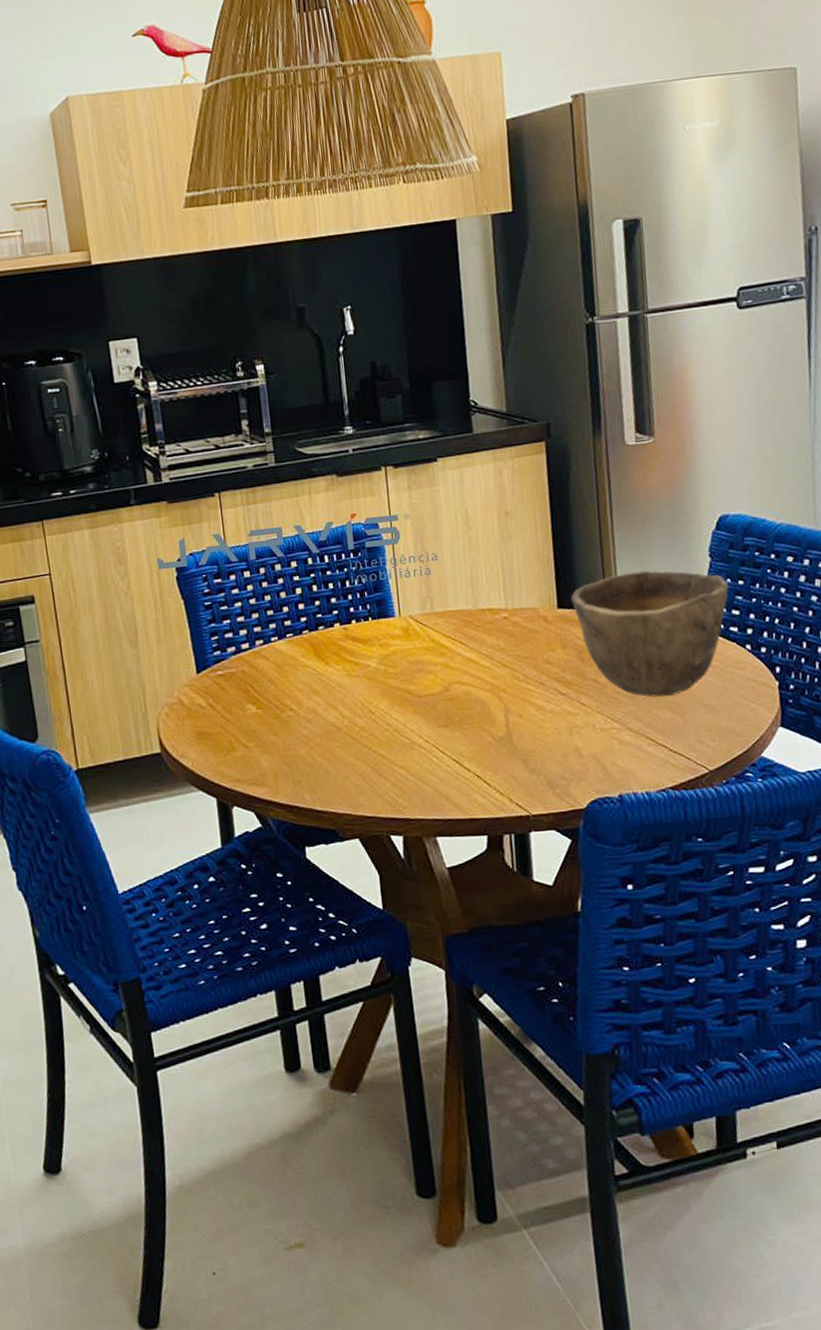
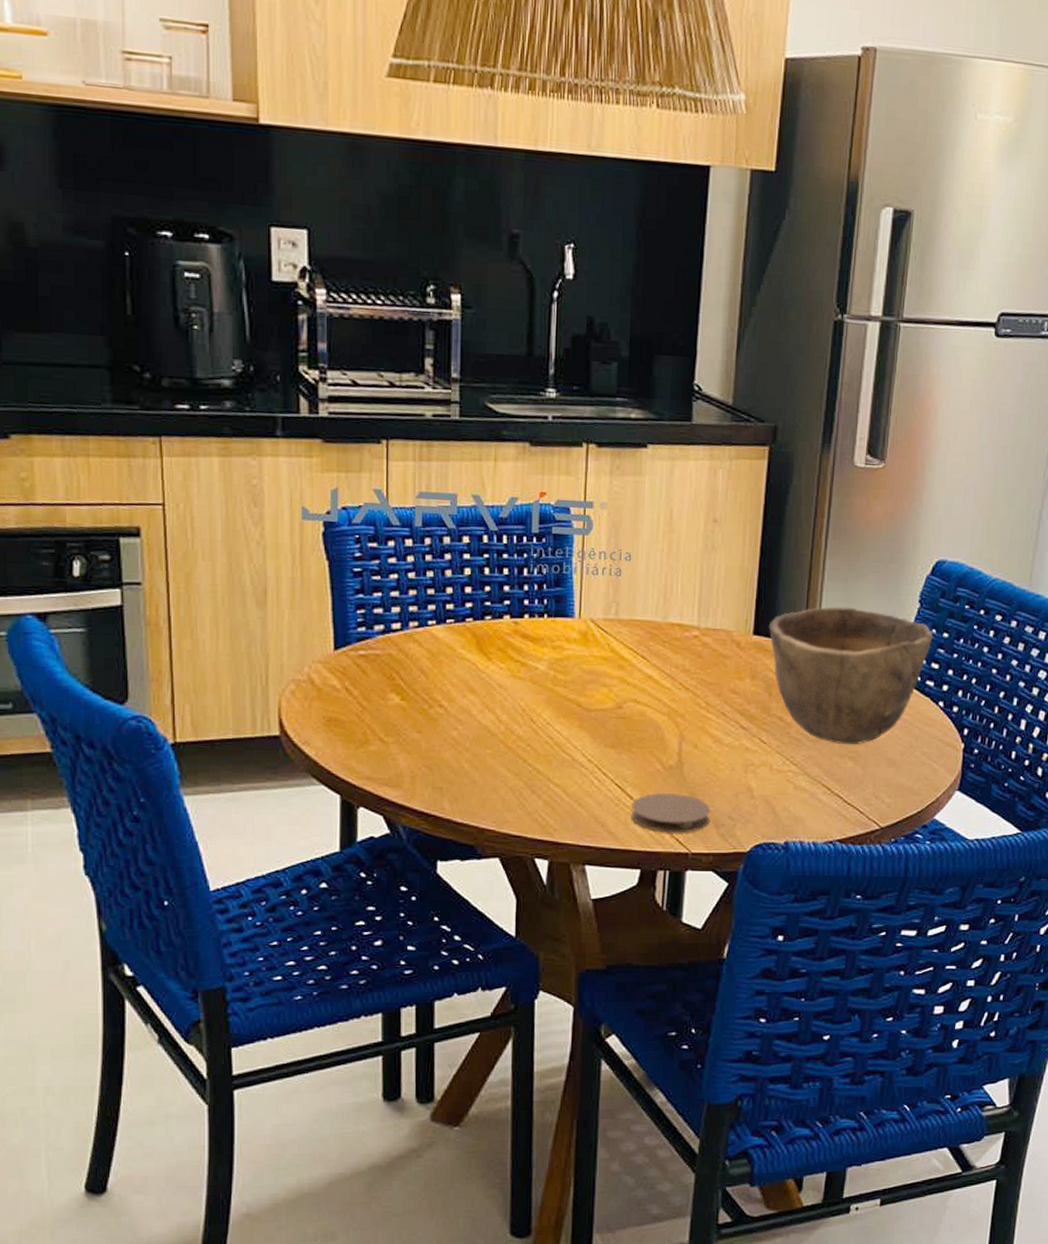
coaster: none [470,761,545,799] -> present [631,793,711,833]

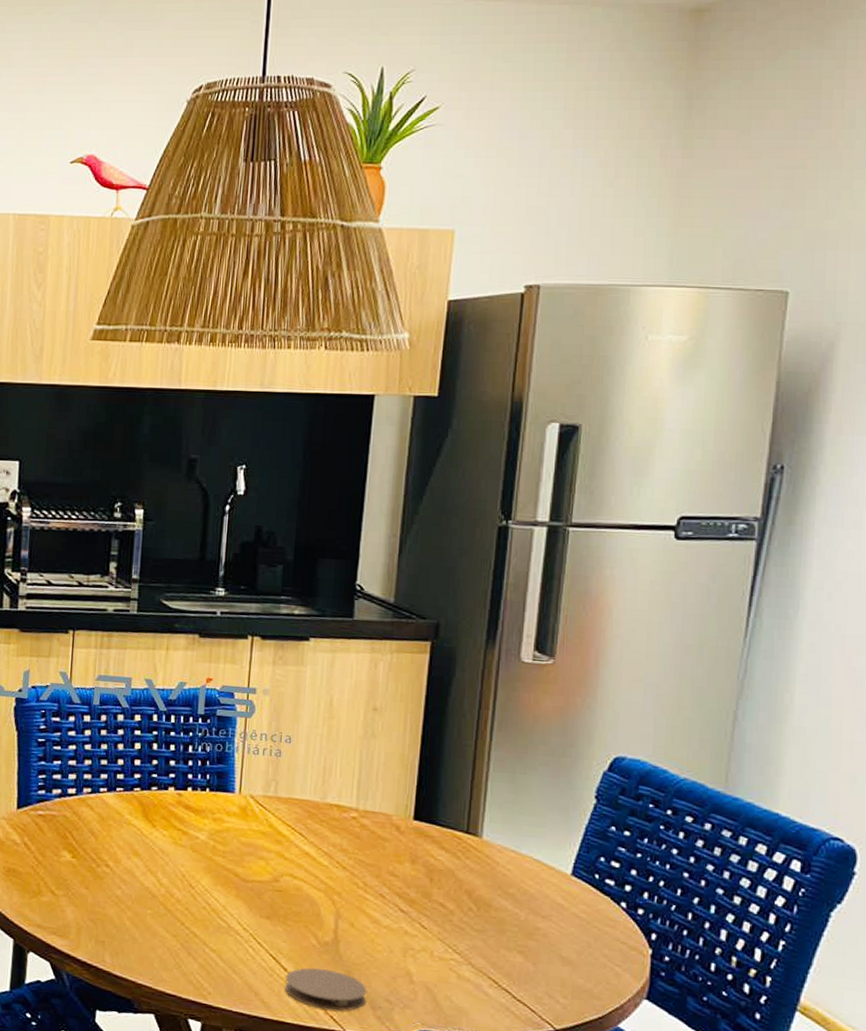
bowl: present [768,606,933,745] -> none [429,797,612,940]

